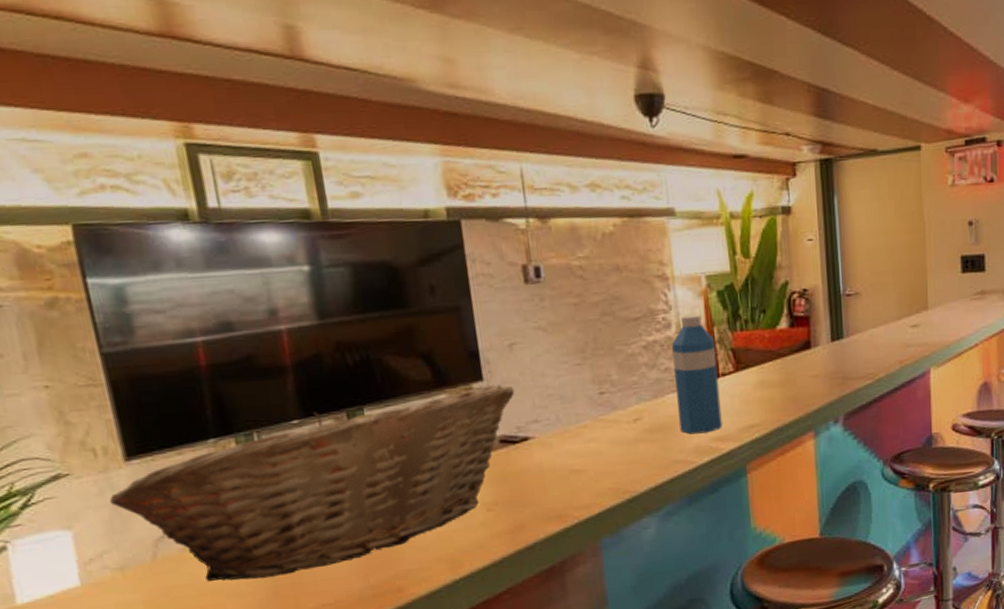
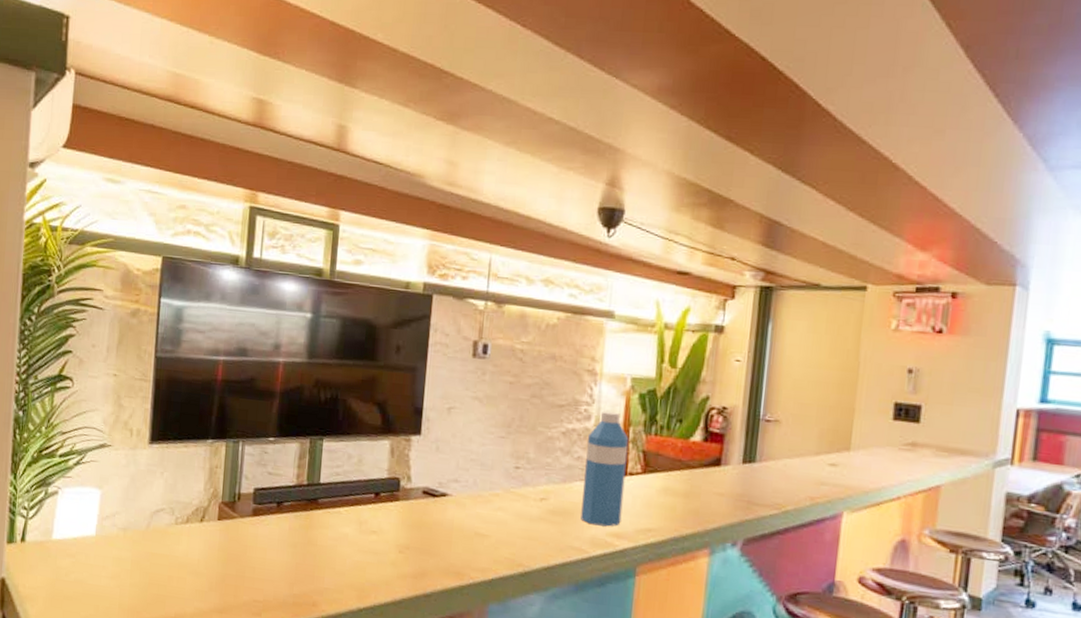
fruit basket: present [110,384,515,581] -> none [131,434,445,568]

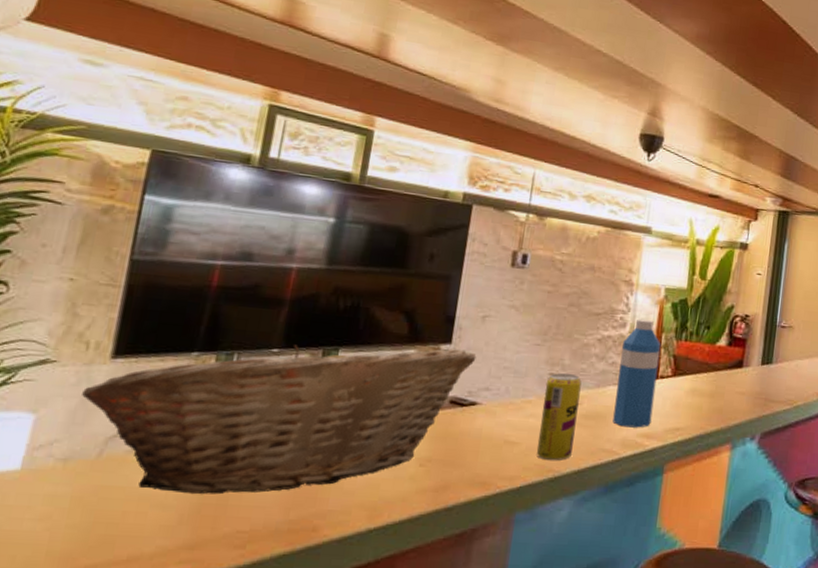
fruit basket: none [131,434,445,568] -> present [82,344,477,495]
beverage can: none [506,466,547,556] -> present [537,373,582,461]

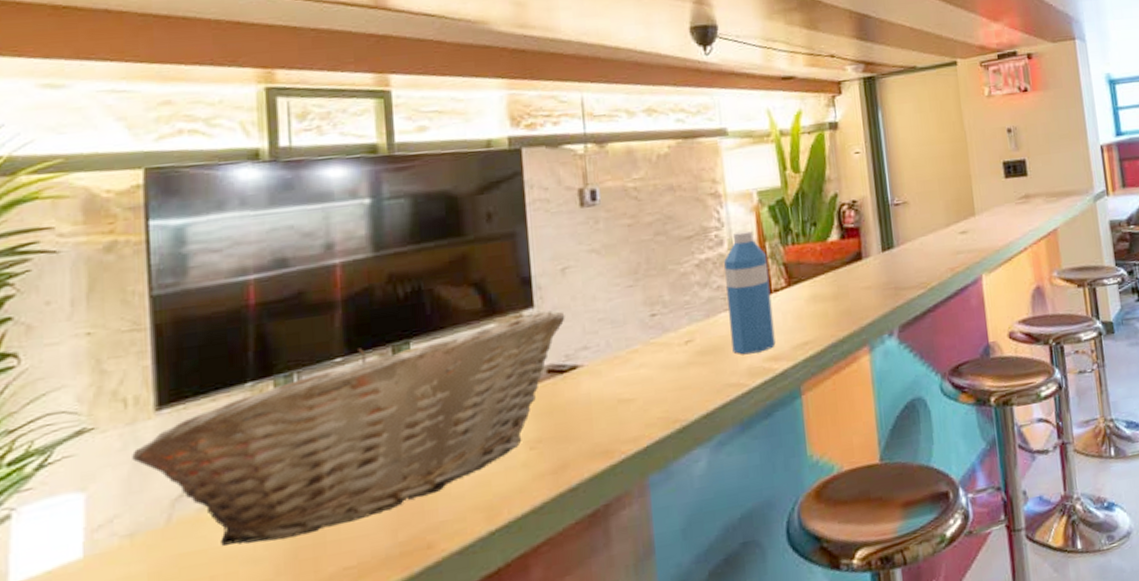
beverage can: present [537,373,582,461] -> none [648,309,696,411]

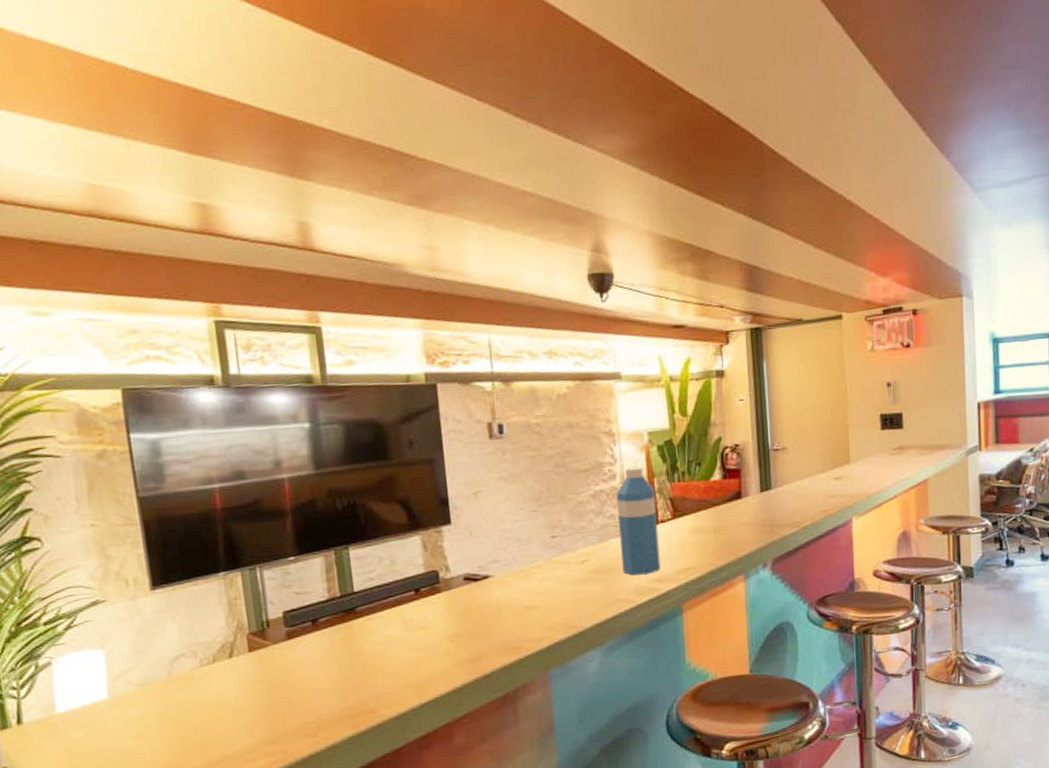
fruit basket: present [132,310,565,546] -> none [136,527,478,698]

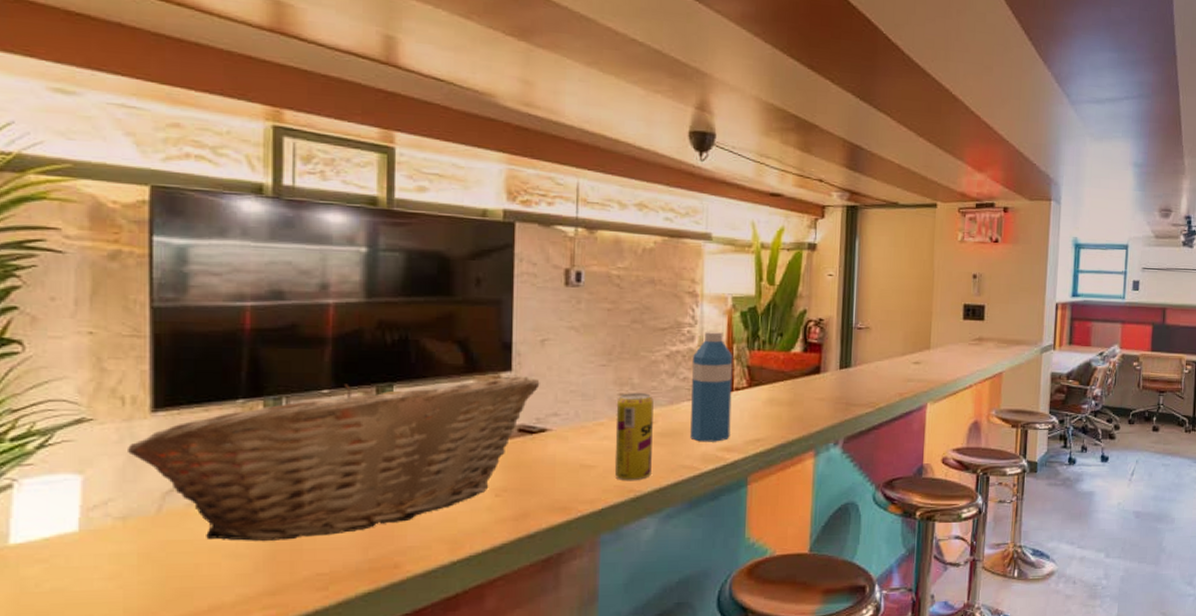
fruit basket: none [136,527,478,698] -> present [128,375,540,542]
beverage can: none [550,533,590,619] -> present [614,393,654,481]

